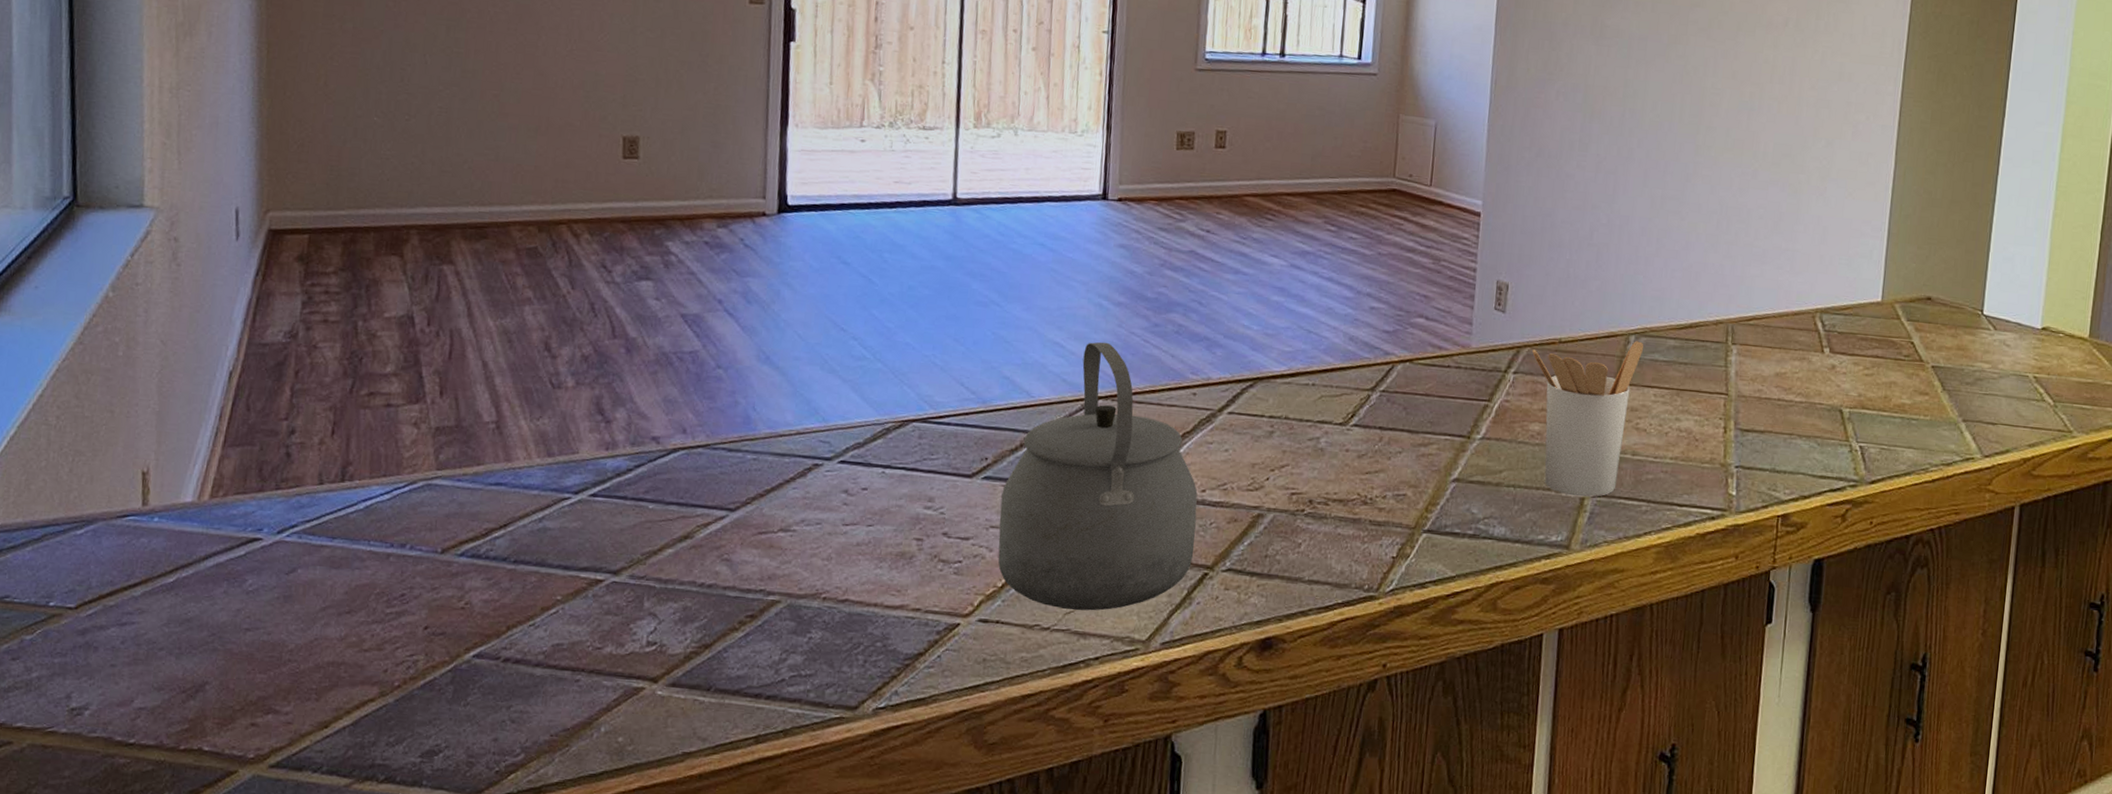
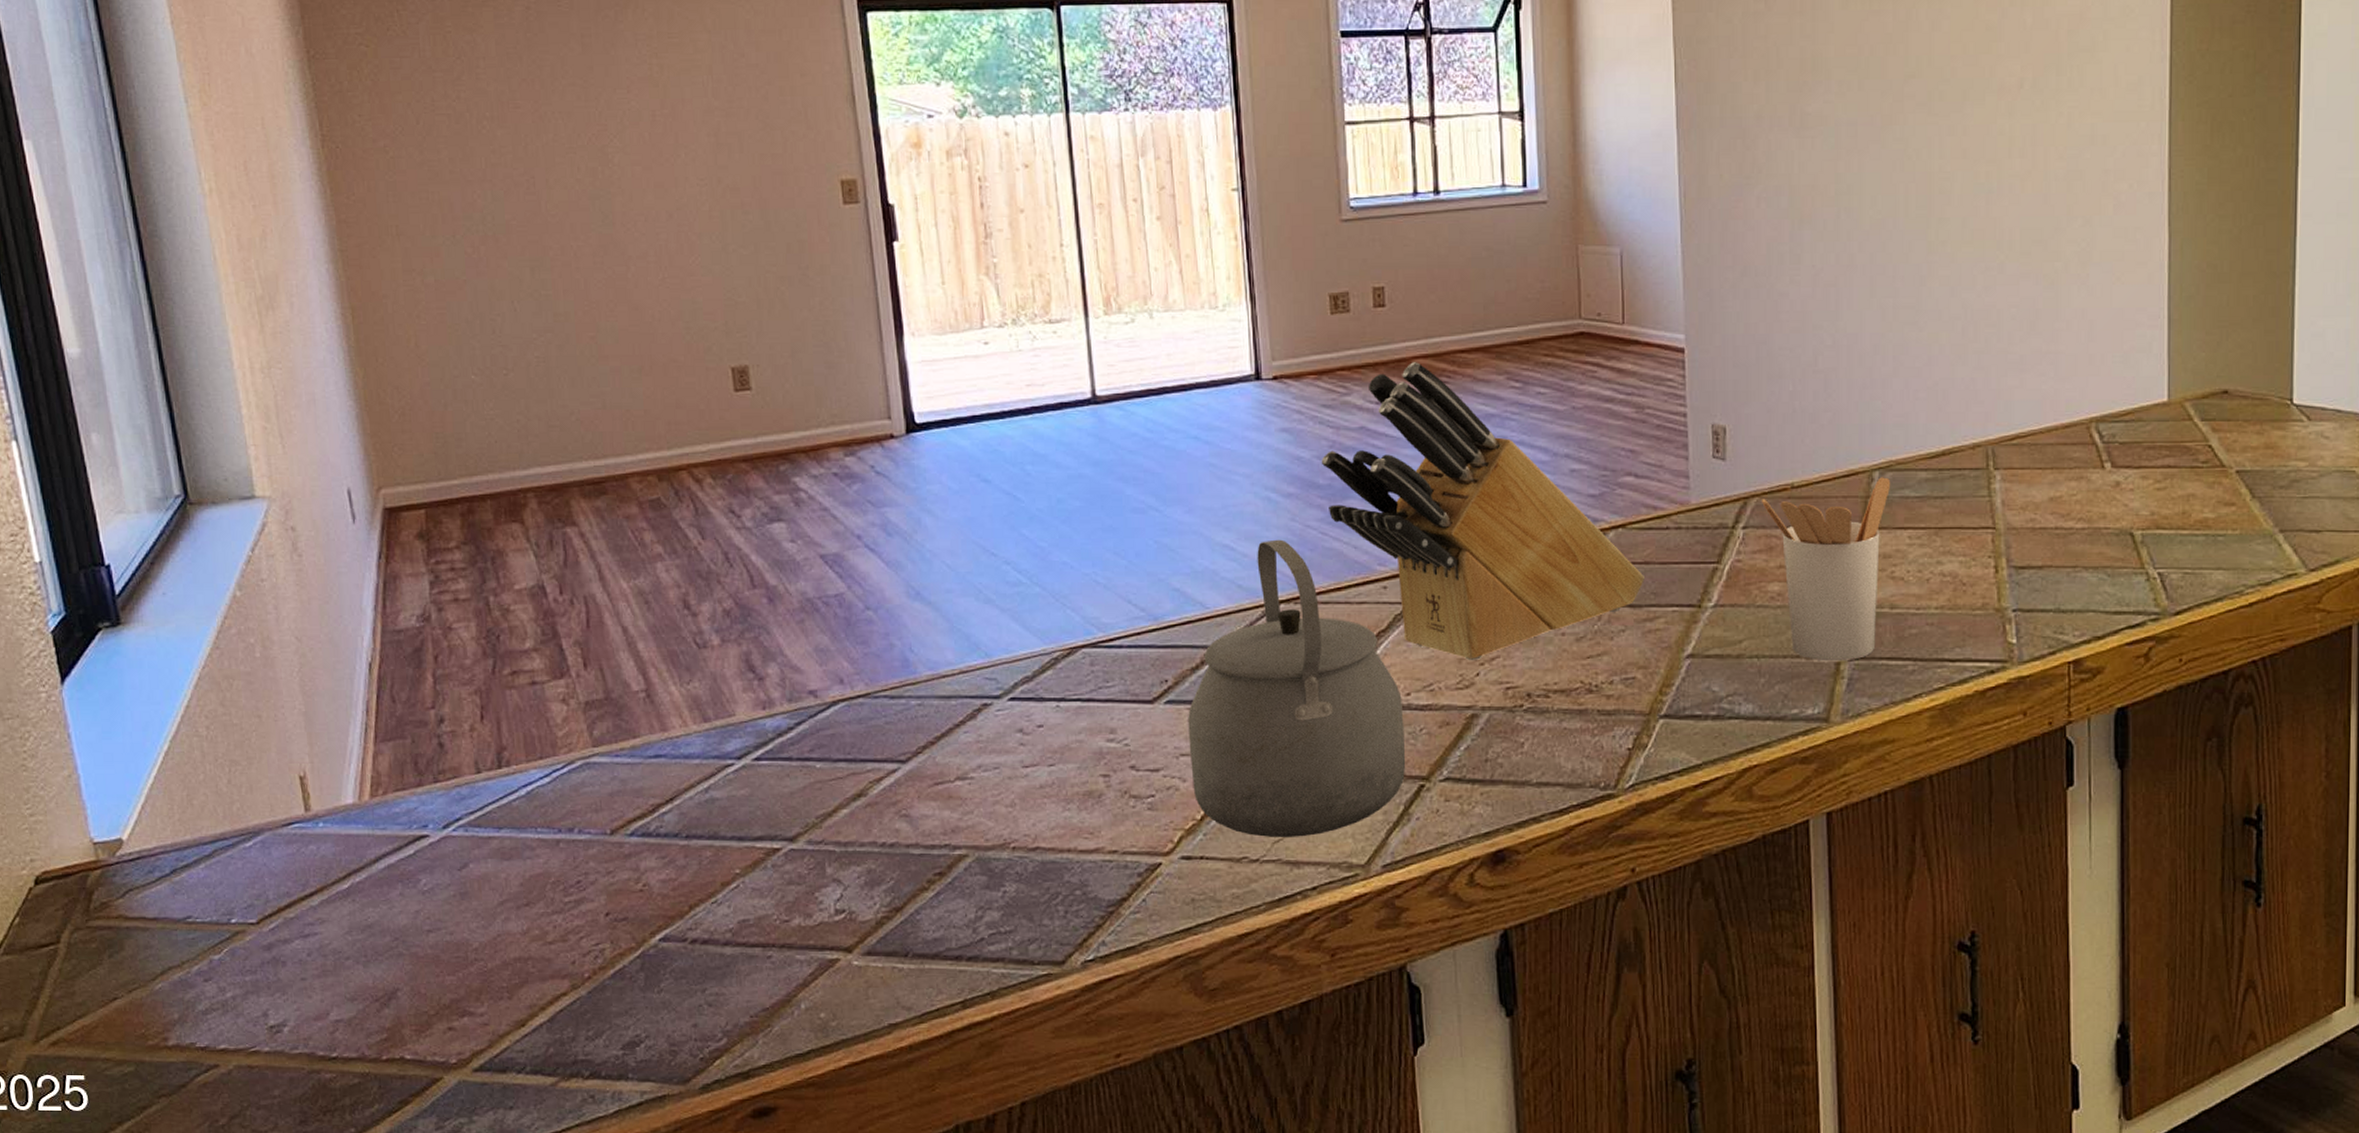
knife block: none [1151,199,1424,467] -> present [1321,362,1644,661]

